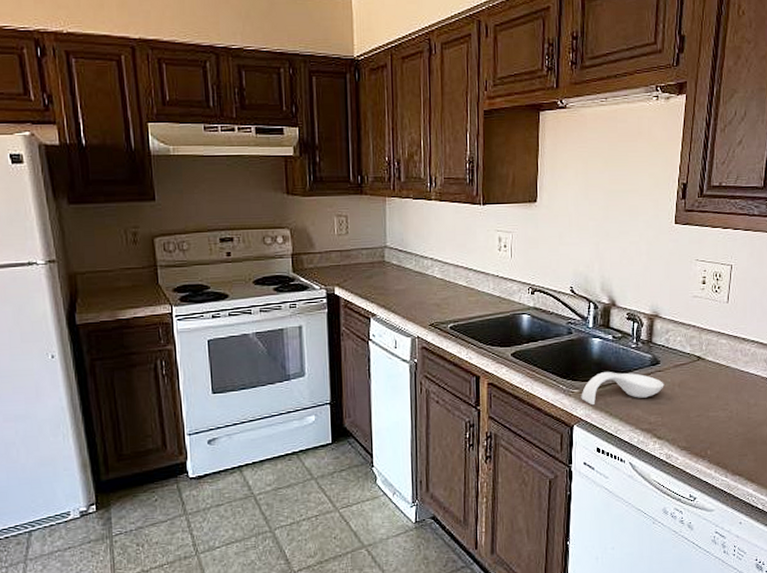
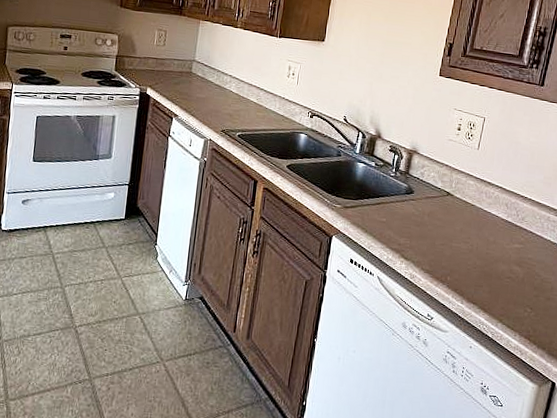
spoon rest: present [581,372,664,406] -> none [342,193,416,222]

